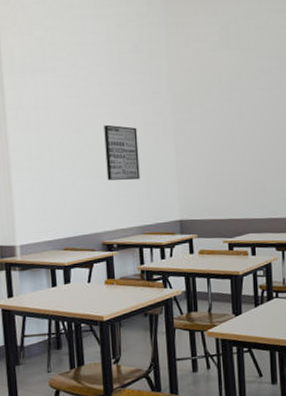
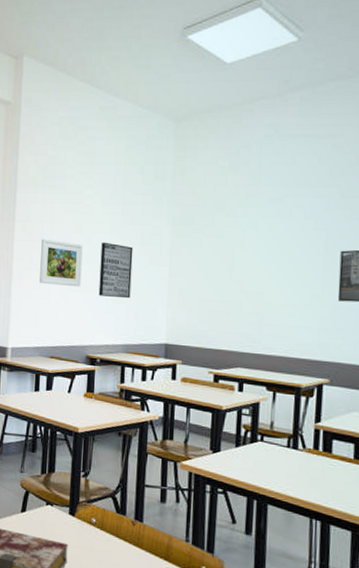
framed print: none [39,126,87,175] -> present [39,238,83,287]

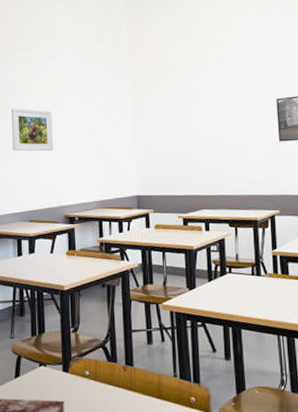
wall art: present [98,242,133,299] -> none [69,107,101,158]

